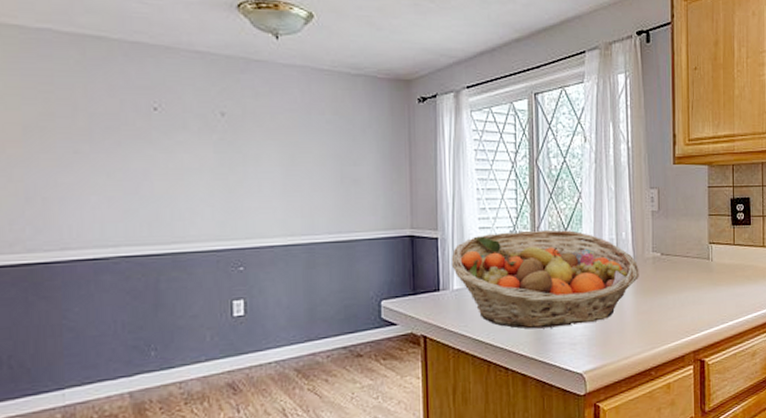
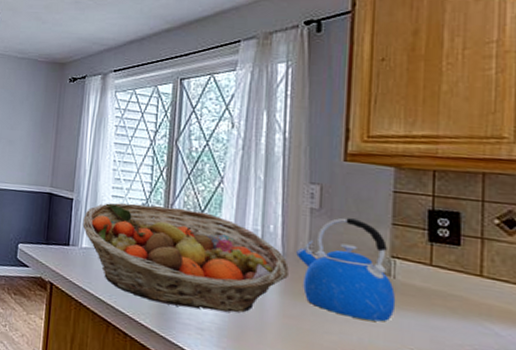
kettle: none [644,215,714,301] -> present [296,218,396,322]

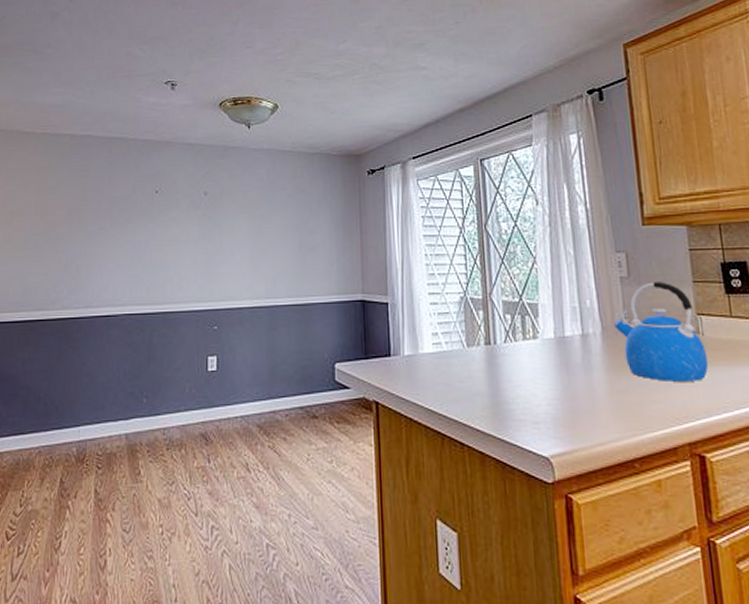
fruit basket: present [82,203,289,313] -> none [401,296,610,402]

